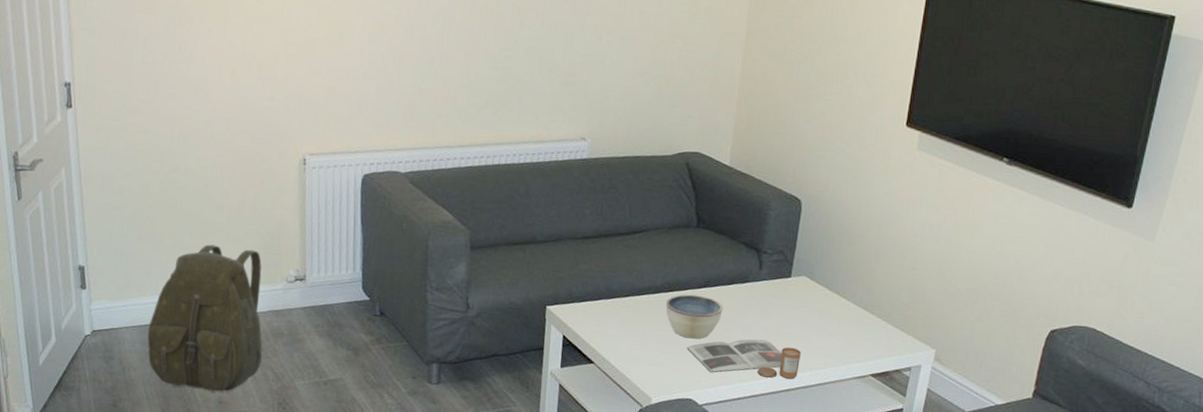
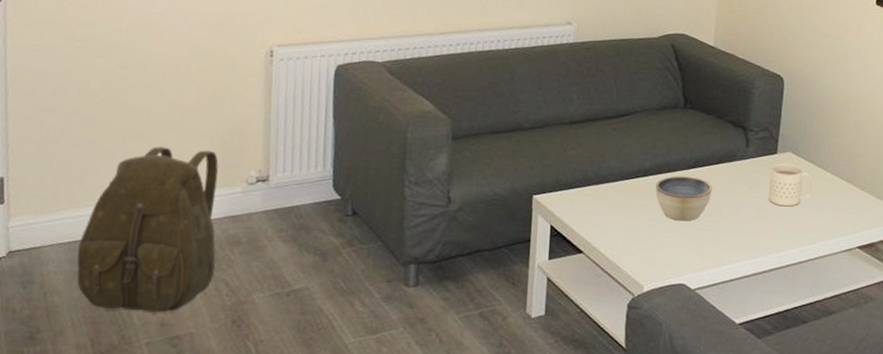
magazine: present [686,339,782,372] -> none [677,218,772,254]
candle: present [758,347,801,379] -> none [749,224,790,257]
mug: none [780,287,828,331] -> present [769,163,814,207]

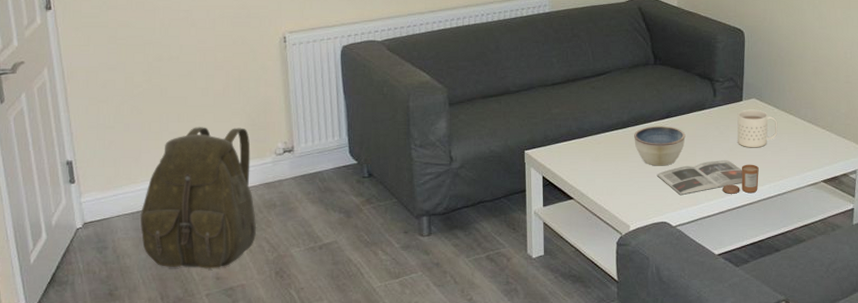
magazine: none [677,218,772,254] -> present [656,160,742,195]
candle: none [749,224,790,257] -> present [723,164,759,194]

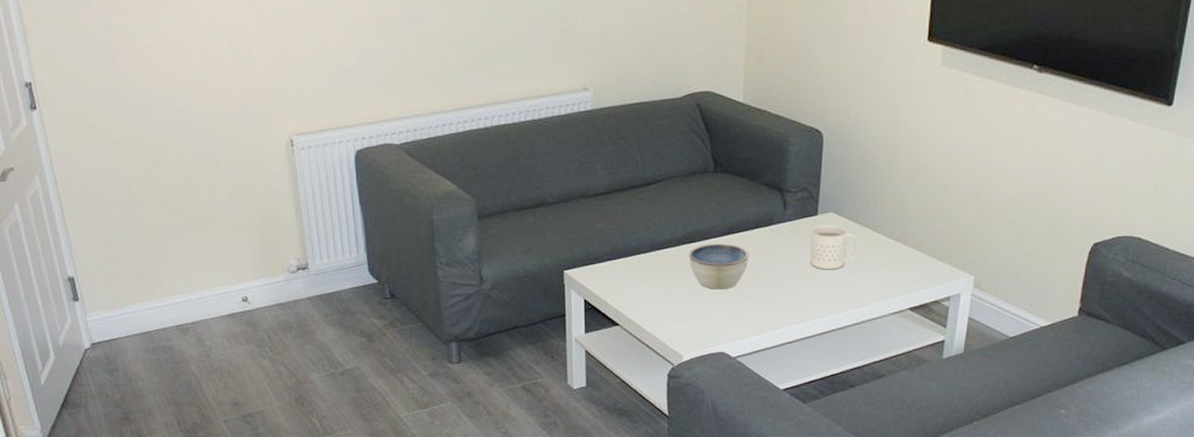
backpack: present [140,127,256,269] -> none [150,241,272,394]
magazine: present [656,160,742,195] -> none [714,283,814,322]
candle: present [723,164,759,194] -> none [791,288,834,322]

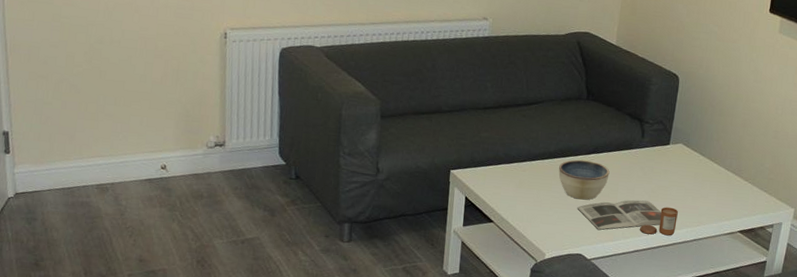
magazine: none [714,283,814,322] -> present [577,199,662,230]
candle: none [791,288,834,322] -> present [640,207,678,235]
mug: present [810,225,859,270] -> none [660,153,702,192]

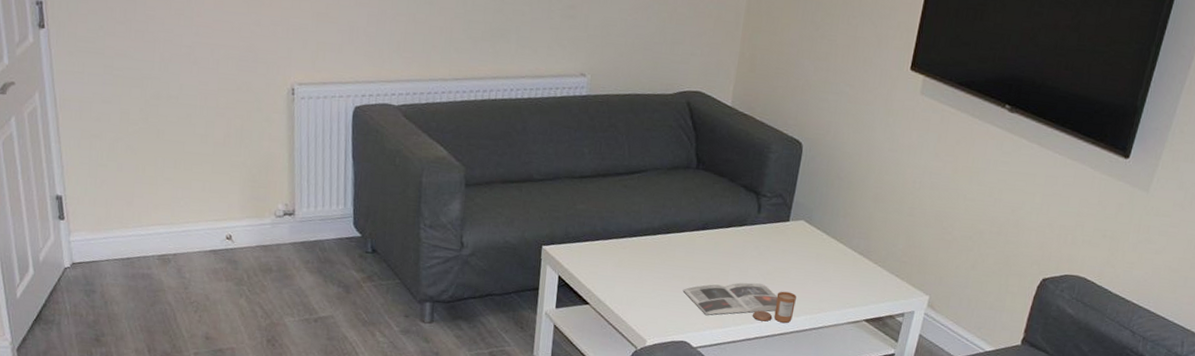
bowl: present [558,159,610,200] -> none [663,236,721,282]

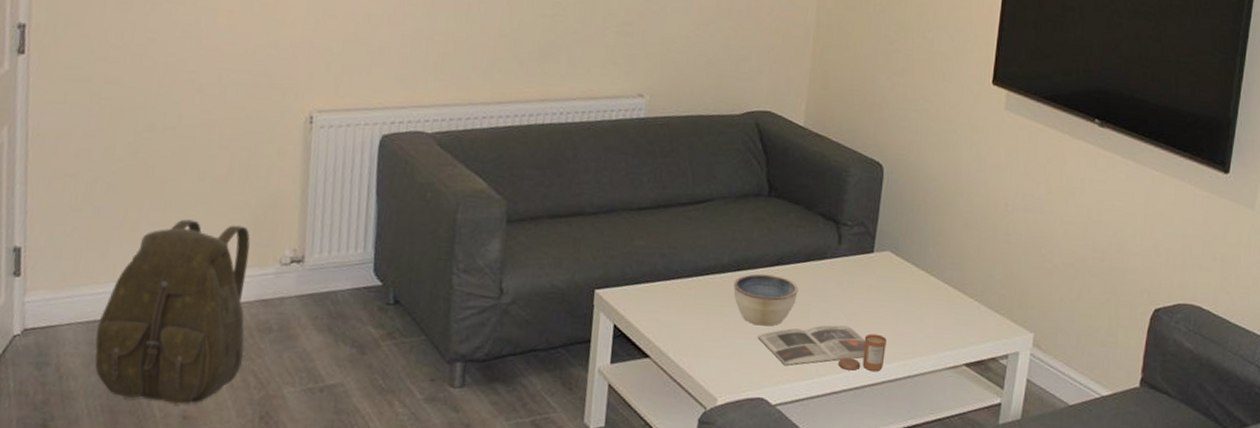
backpack: none [130,176,250,328] -> present [95,219,250,405]
bowl: none [663,236,721,282] -> present [733,273,799,326]

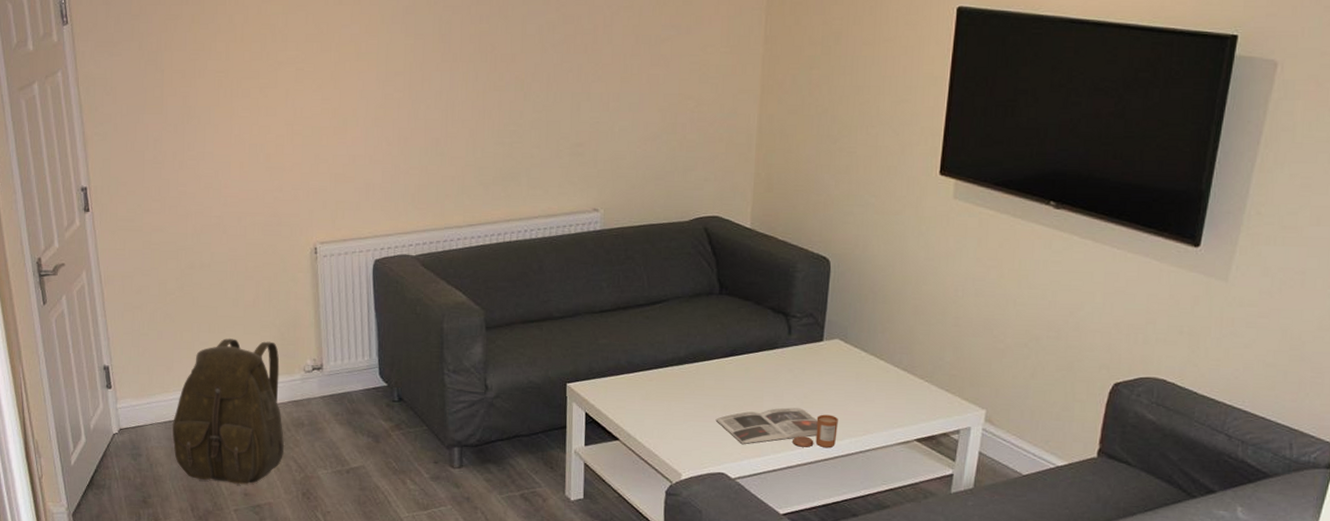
bowl: present [733,273,799,326] -> none [691,364,752,410]

